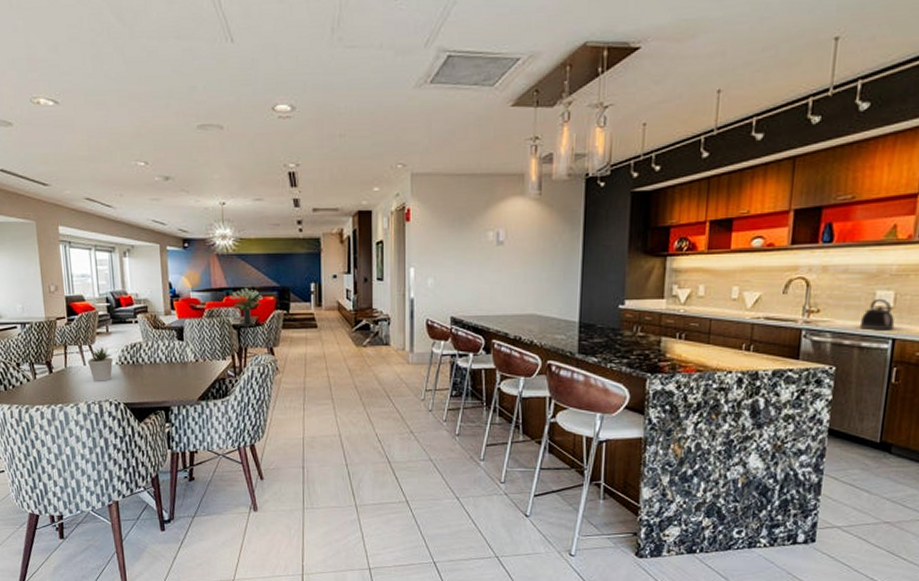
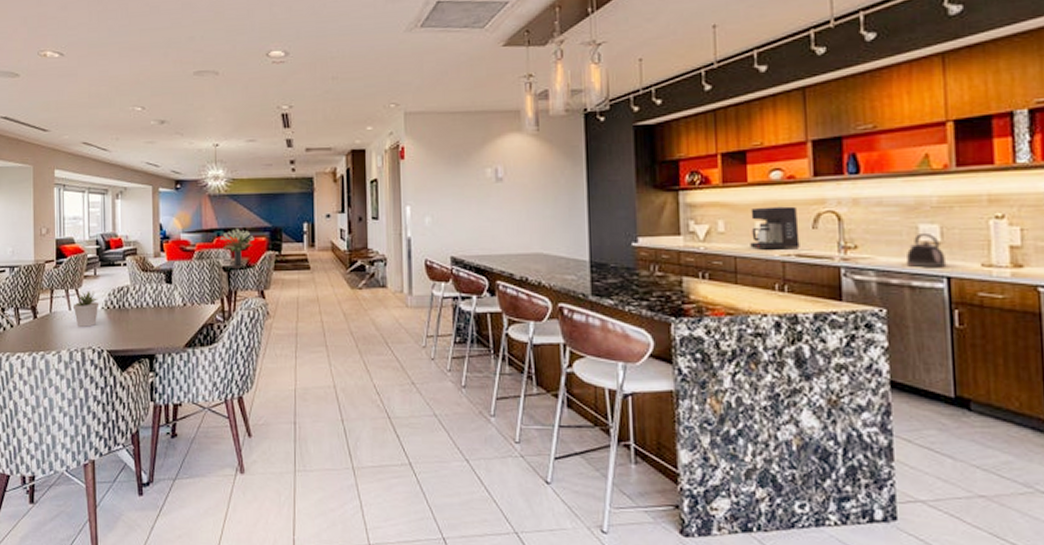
coffee maker: none [725,272,772,313] -> present [750,206,800,250]

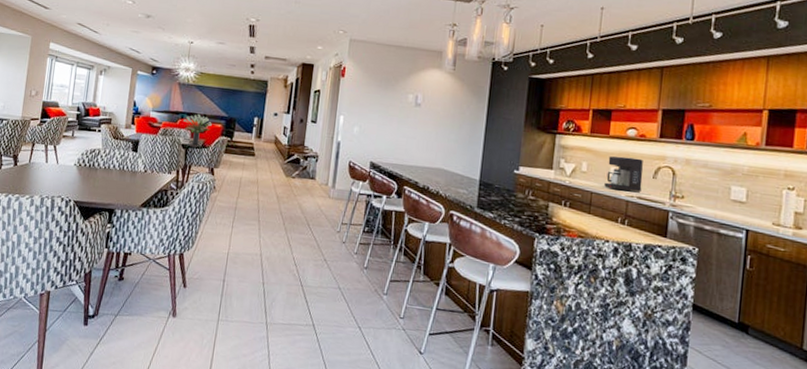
potted plant: present [72,291,100,327] -> none [49,148,73,179]
kettle: present [905,232,947,268] -> none [717,192,748,222]

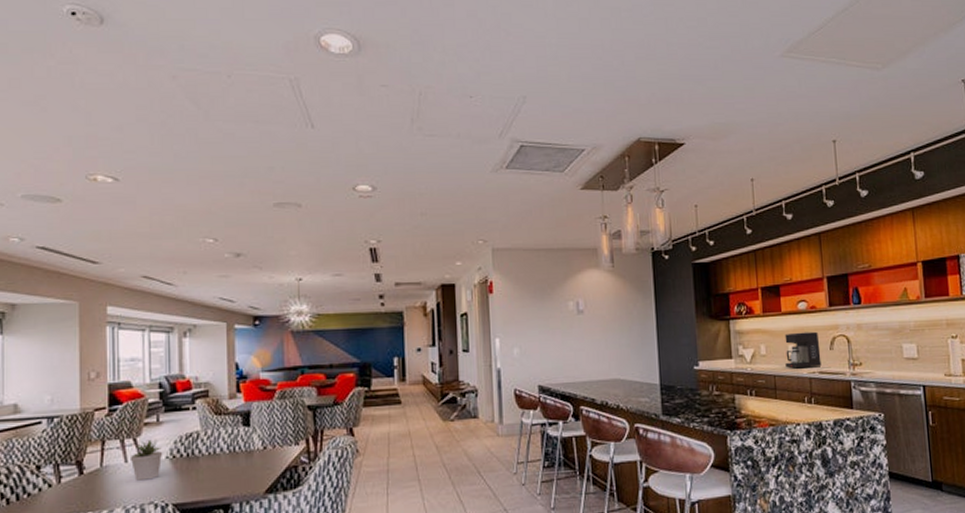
potted plant: none [49,148,73,179] -> present [129,439,163,481]
flower arrangement: present [182,113,212,146] -> none [303,364,342,405]

